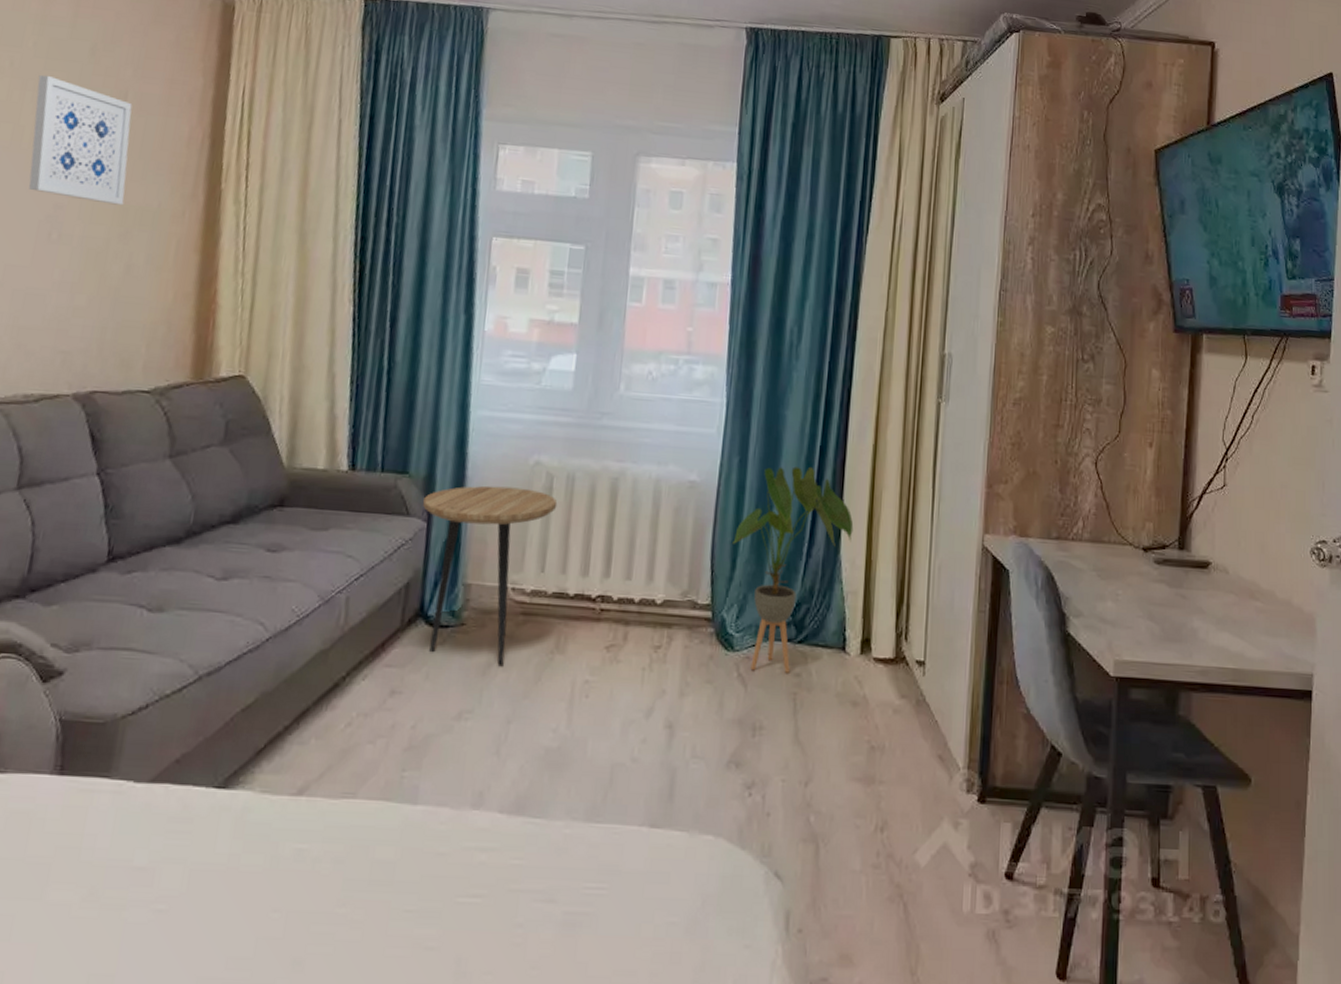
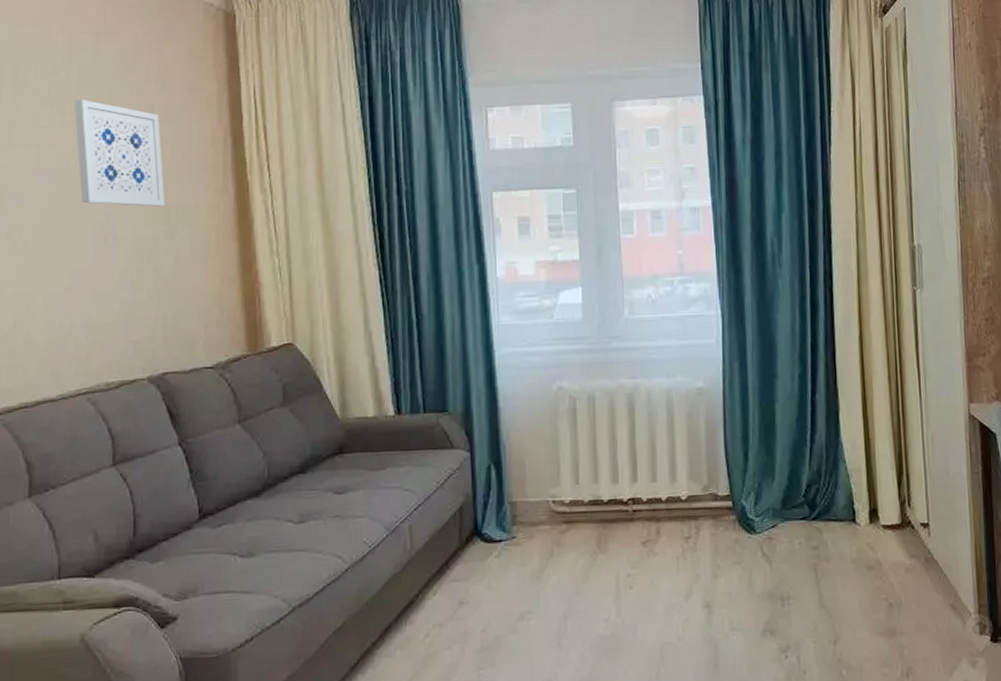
side table: present [422,485,558,667] -> none [463,412,583,571]
house plant: present [733,466,854,673] -> none [743,362,850,548]

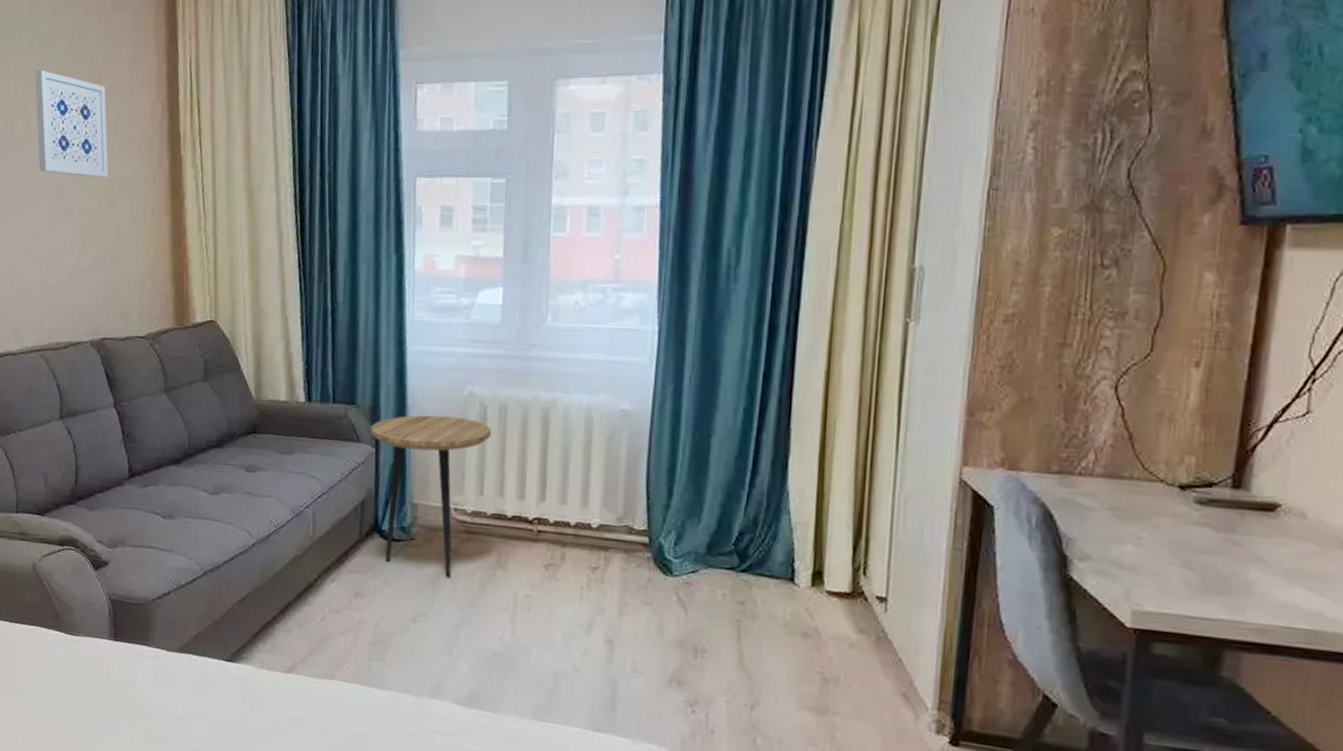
side table: none [463,412,583,571] -> present [370,415,492,578]

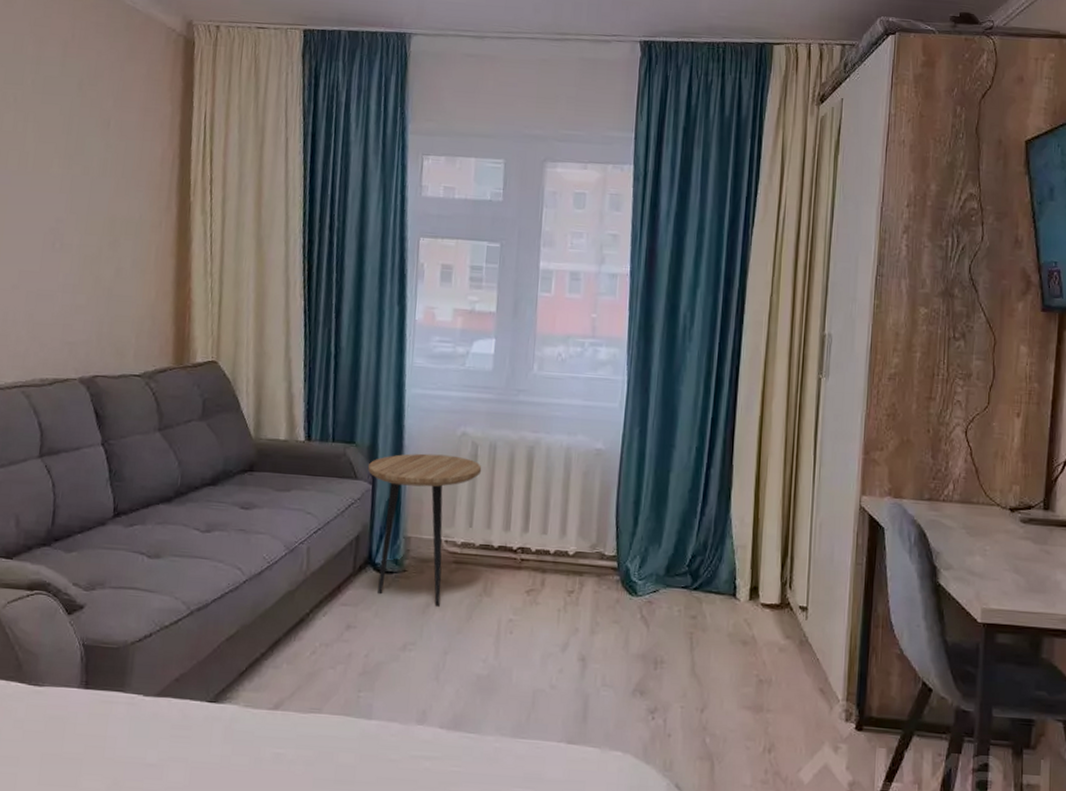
wall art: present [35,69,109,178] -> none [34,108,115,218]

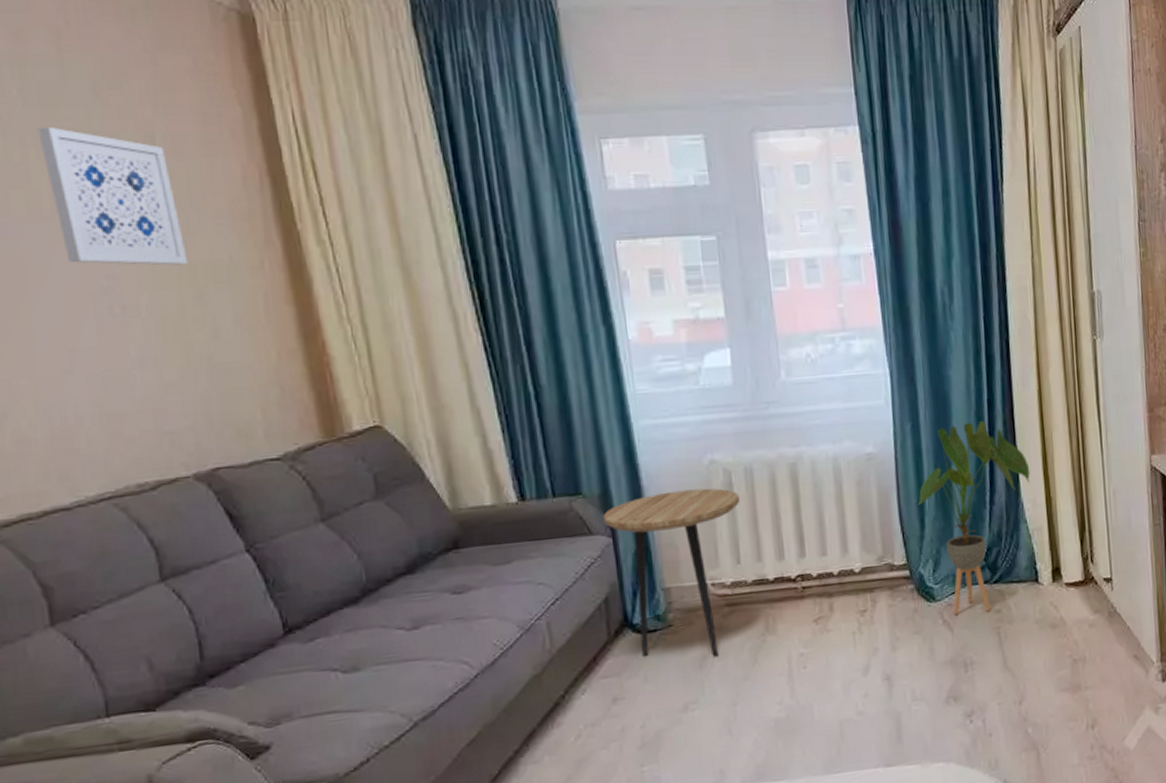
wall art: none [34,108,115,218] -> present [37,126,188,266]
house plant: none [635,436,743,616] -> present [918,420,1030,614]

